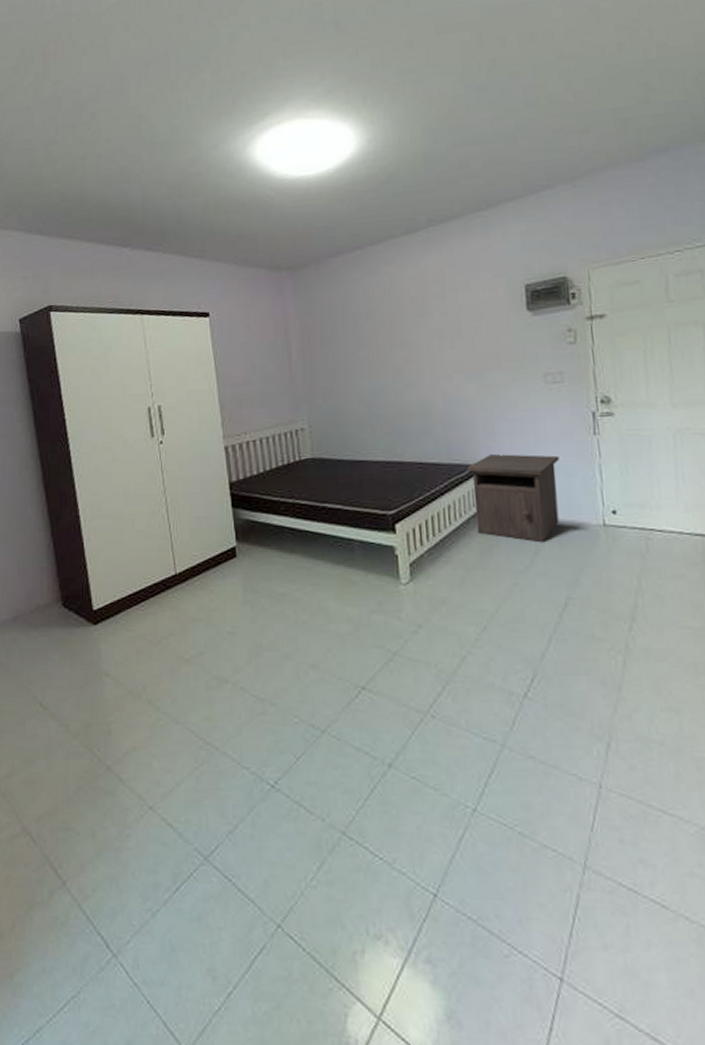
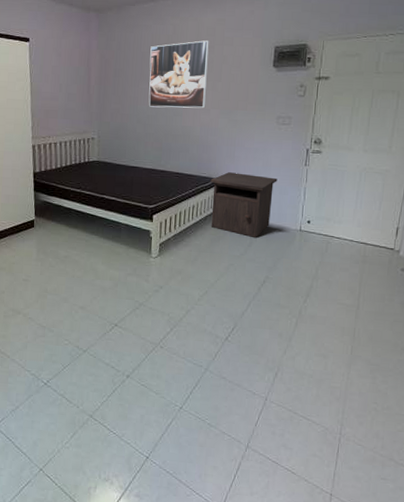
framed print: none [363,288,445,380] -> present [148,40,209,108]

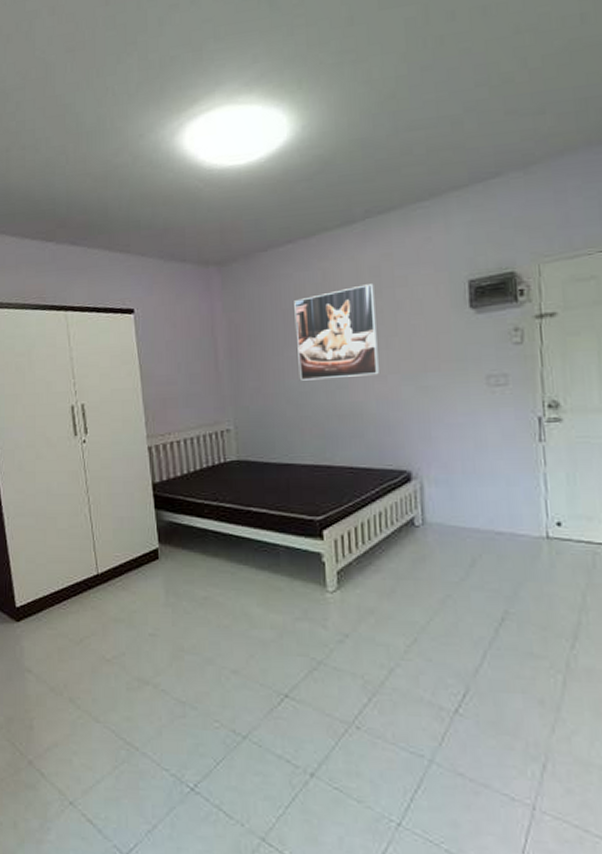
nightstand: present [210,172,278,238] -> none [400,460,501,554]

